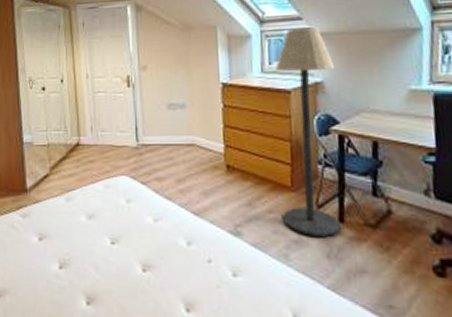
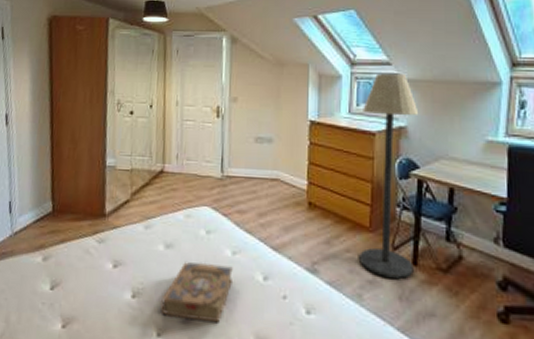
book: none [88,230,156,288] -> present [161,262,233,322]

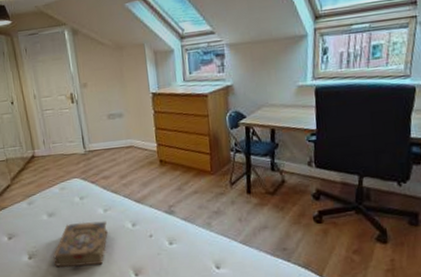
floor lamp: present [359,73,419,279] -> none [195,39,249,207]

